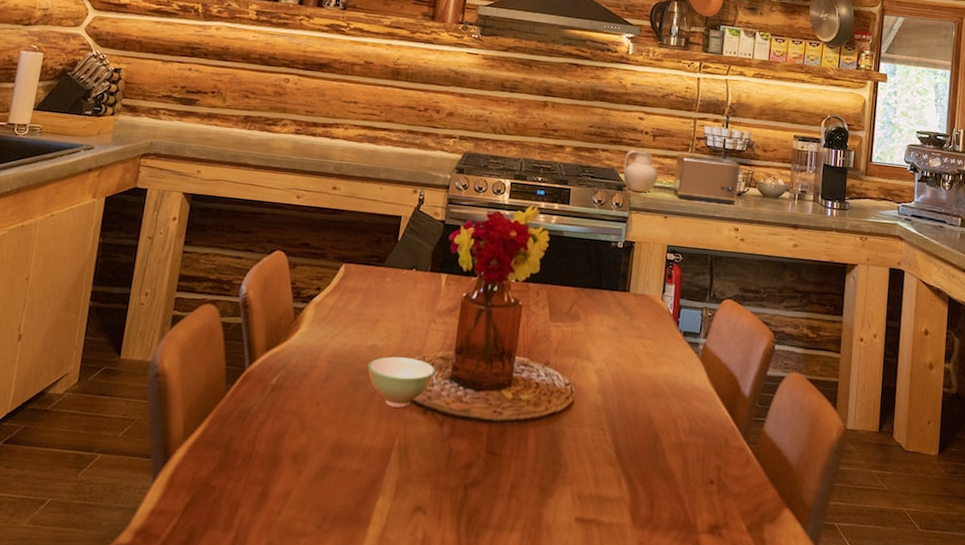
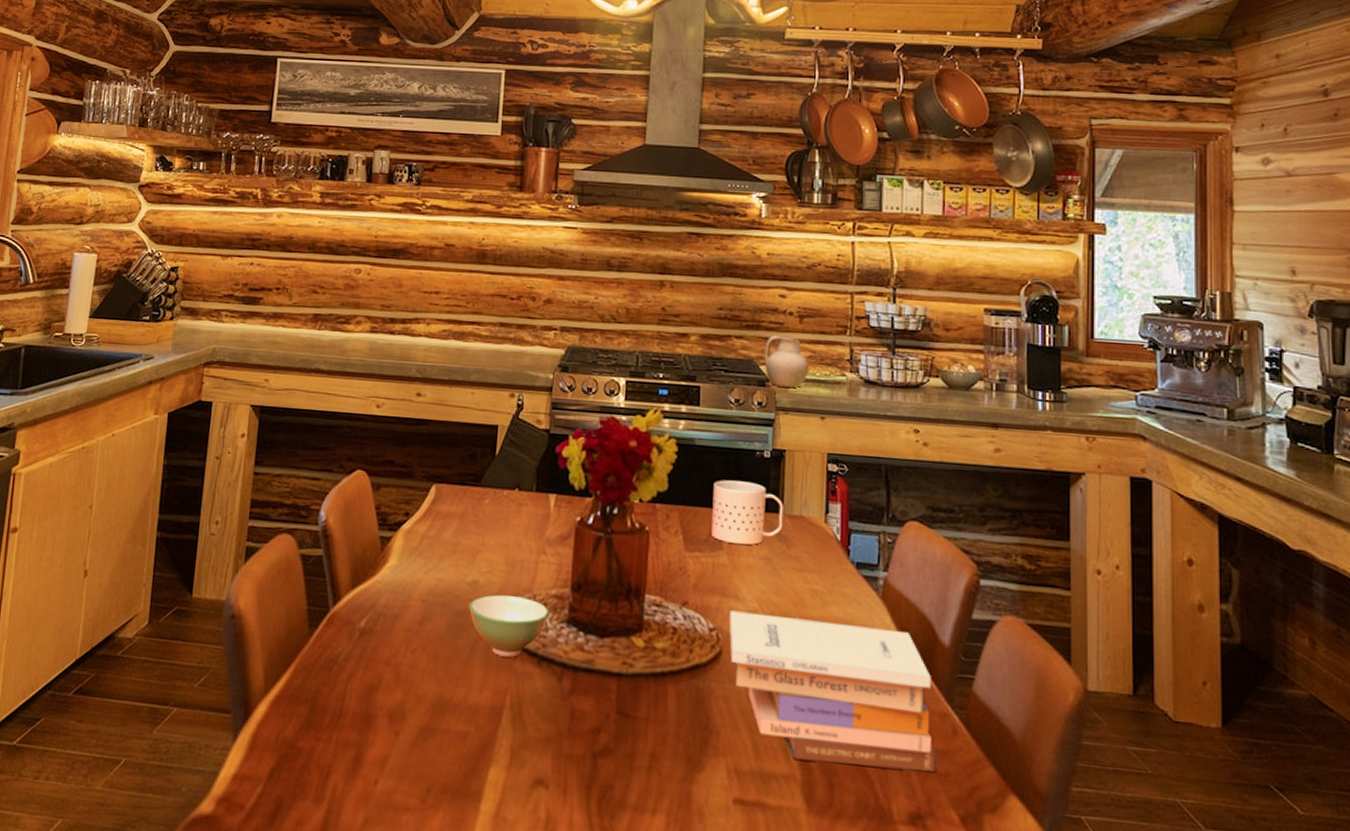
mug: none [572,265,631,318] -> present [711,480,784,546]
books: none [580,369,734,494] -> present [728,610,937,773]
toaster: present [672,154,741,205] -> none [829,338,916,400]

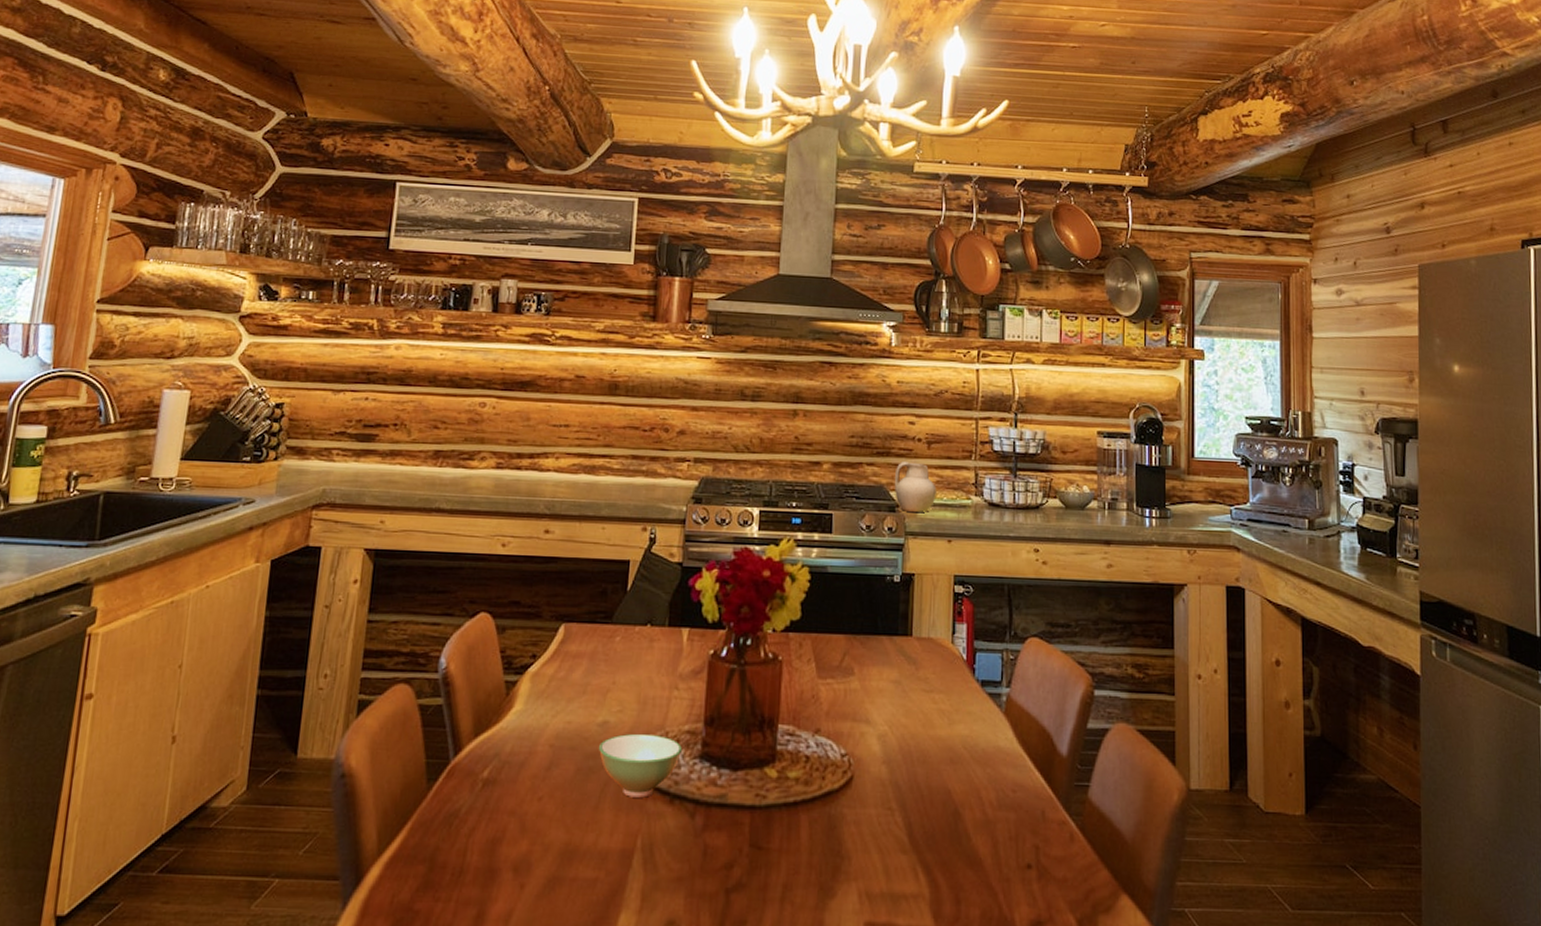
mug: present [711,480,784,546] -> none [843,606,913,670]
books: present [728,610,937,773] -> none [860,735,1056,880]

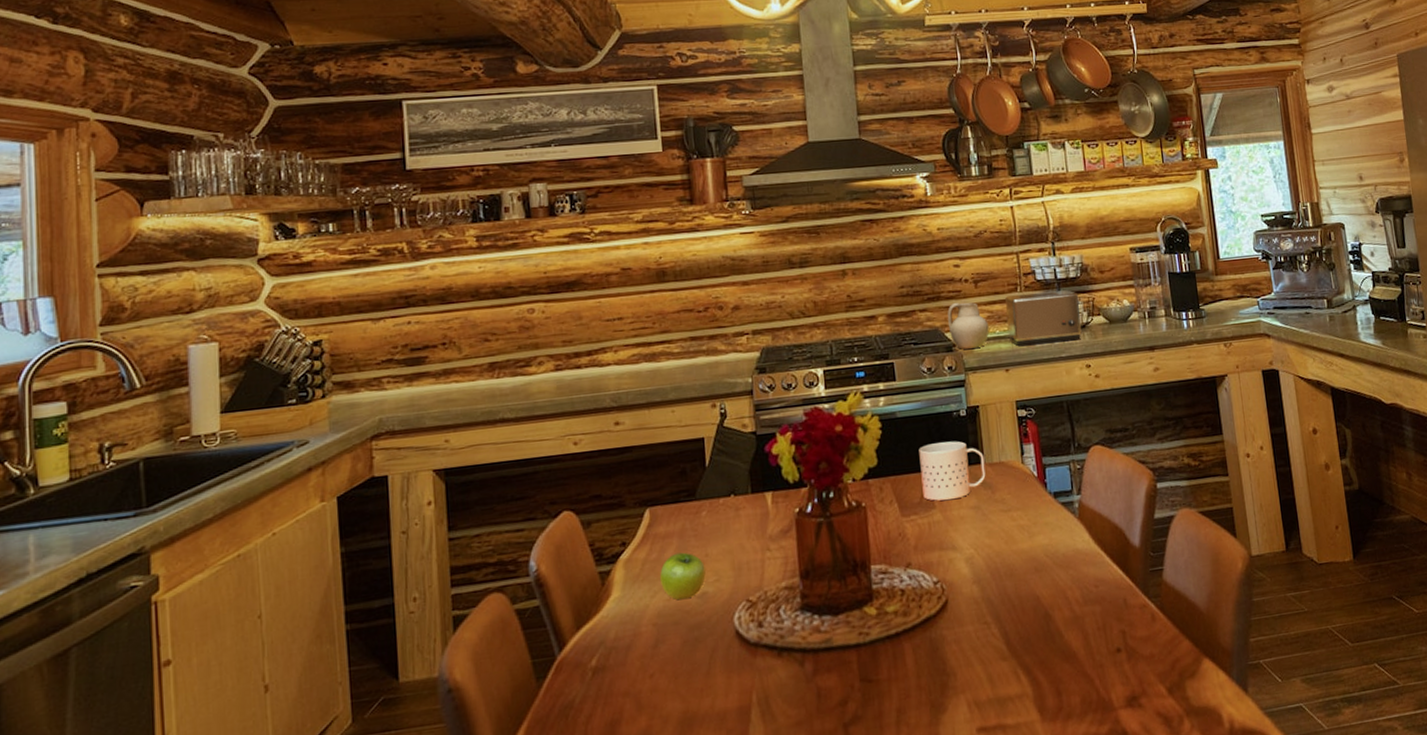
fruit: none [563,675,611,725] -> present [659,552,706,601]
bowl: present [598,733,683,798] -> none [700,596,783,658]
mug: none [843,606,913,670] -> present [918,441,986,502]
toaster: none [955,463,1036,521] -> present [1004,290,1082,346]

